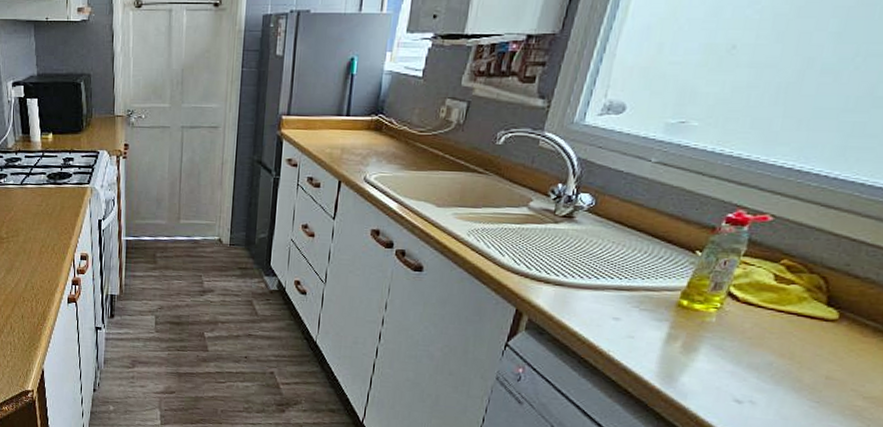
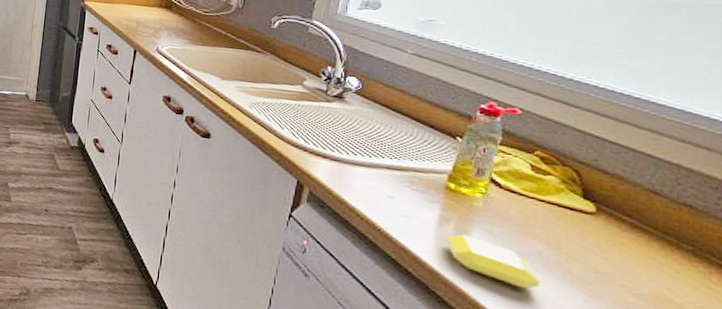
soap bar: none [670,351,767,400] -> present [445,234,541,288]

